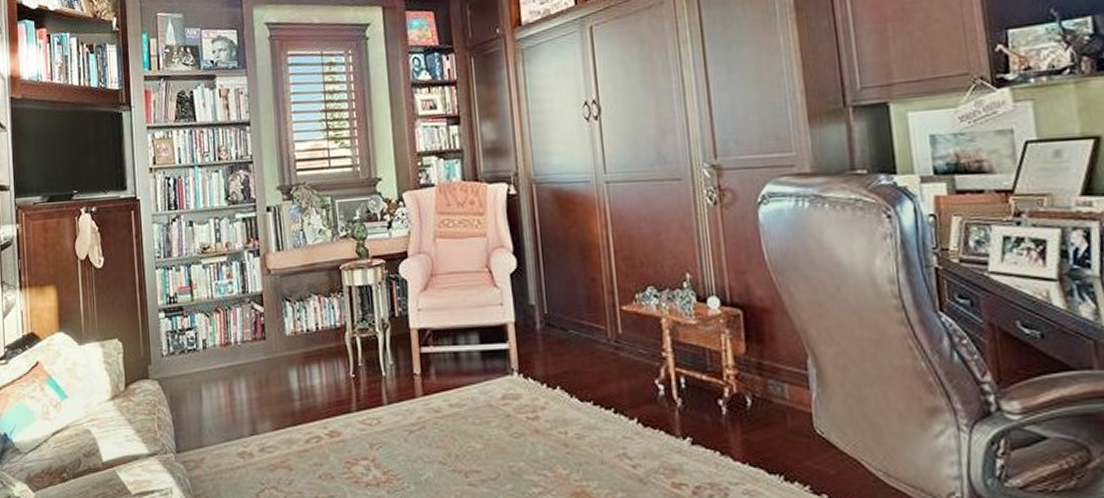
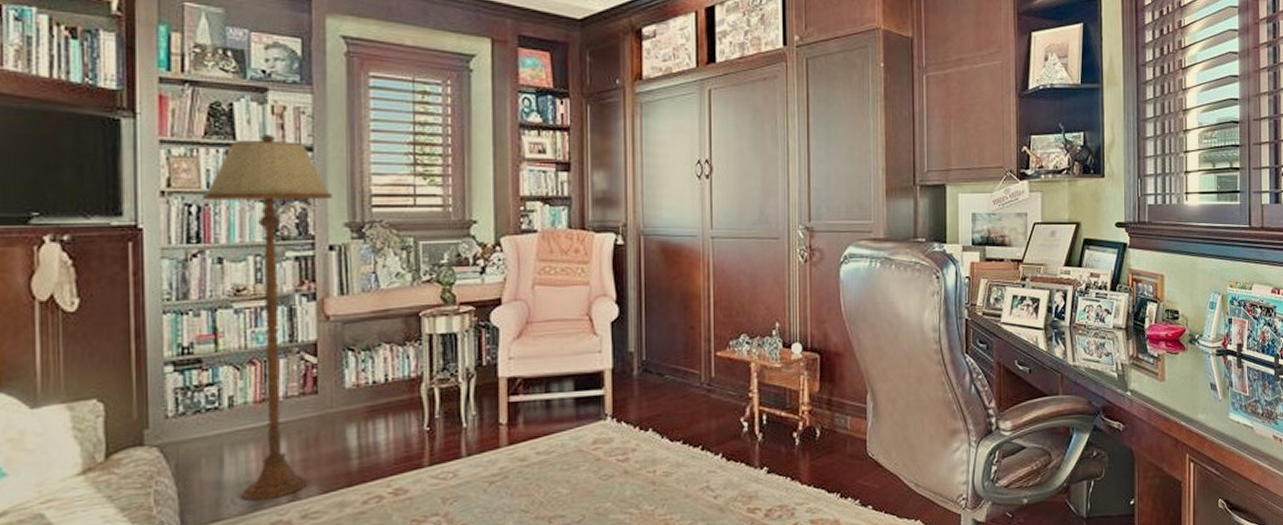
floor lamp: none [177,114,266,433] -> present [203,134,332,501]

